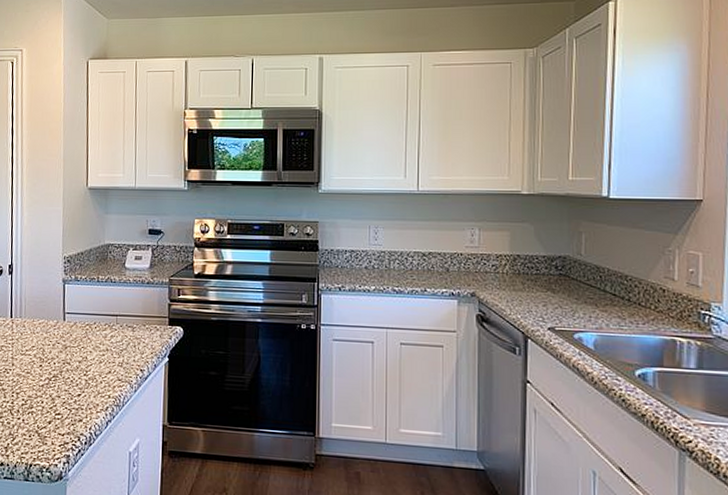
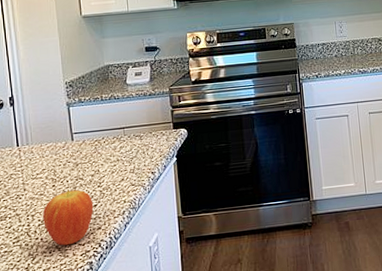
fruit: none [26,372,78,433] -> present [42,189,94,246]

